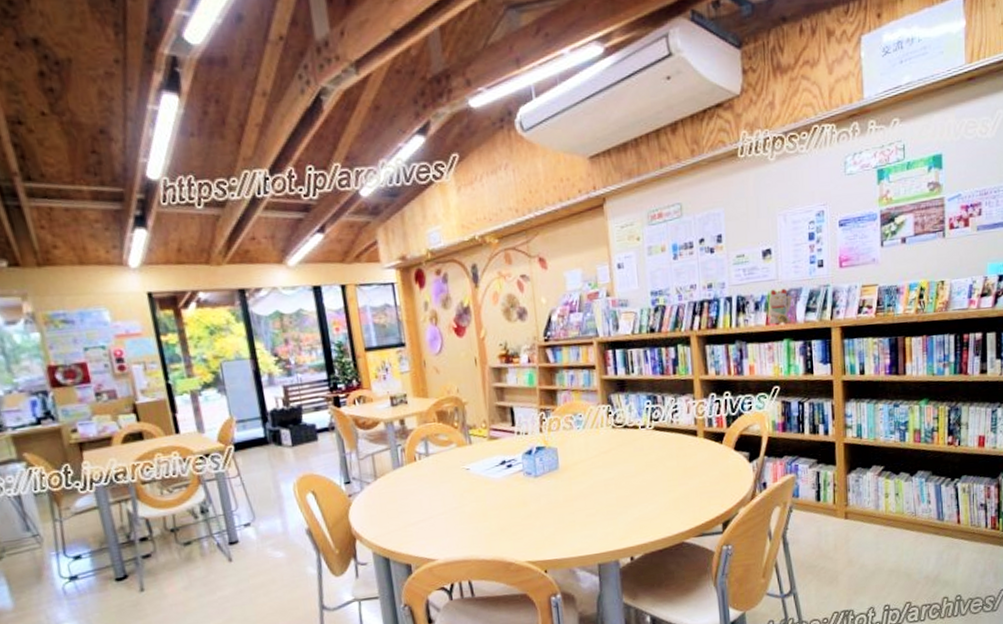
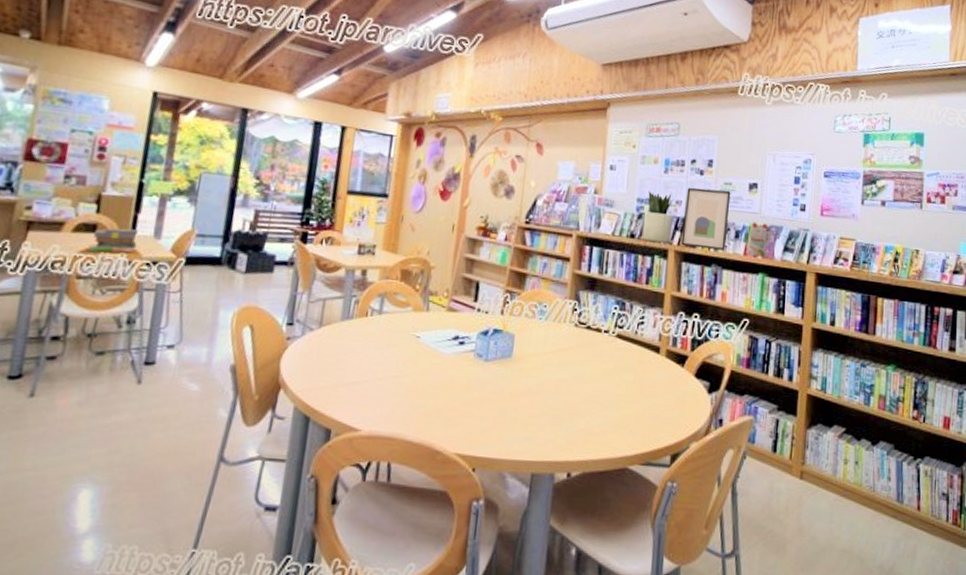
books: none [141,429,186,459] -> present [88,228,138,253]
planter: none [659,278,694,334] -> present [639,191,675,245]
picture frame: none [699,263,747,329] -> present [681,187,731,251]

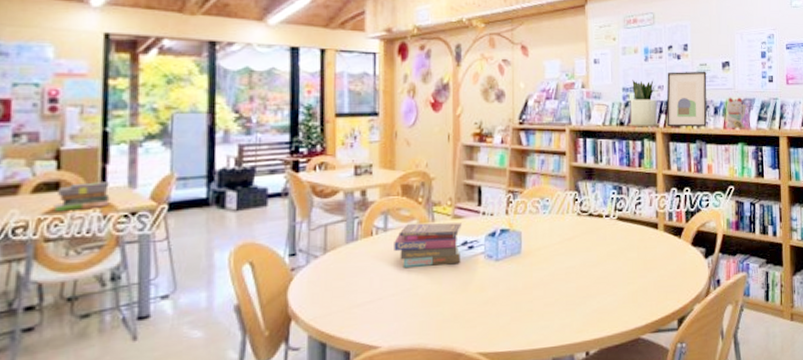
books: none [386,309,456,358] -> present [394,223,462,269]

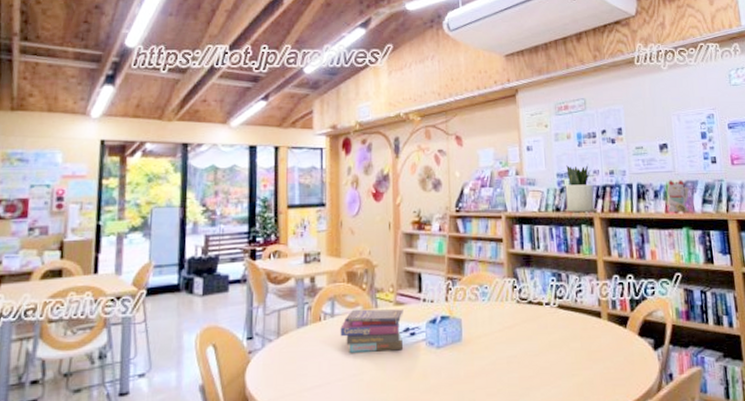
books: present [53,182,110,212] -> none [56,269,101,296]
picture frame: present [666,71,707,128] -> none [602,154,647,213]

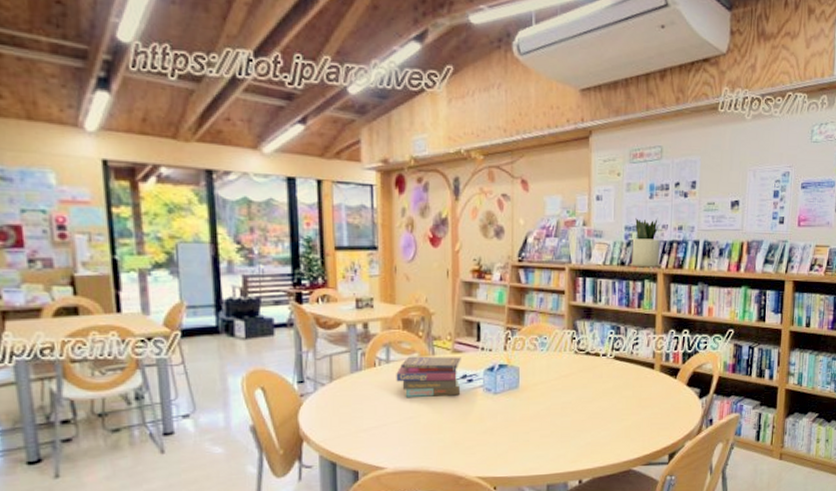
decorative figurine: present [666,180,691,213] -> none [731,238,754,272]

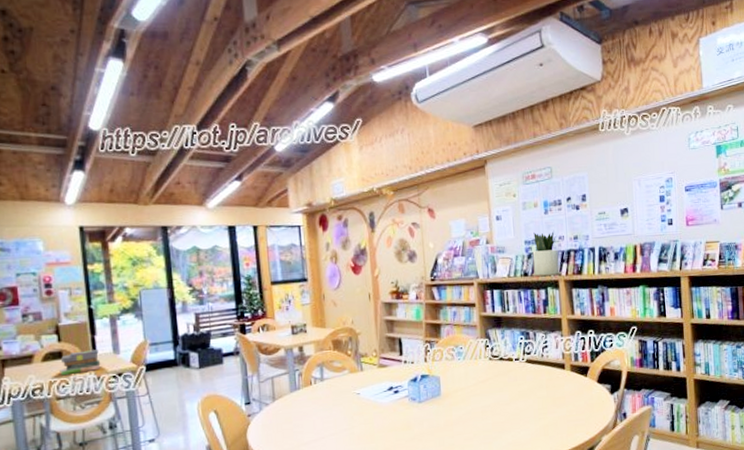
books: none [75,308,126,335] -> present [59,349,101,376]
books: present [396,356,461,398] -> none [330,371,388,412]

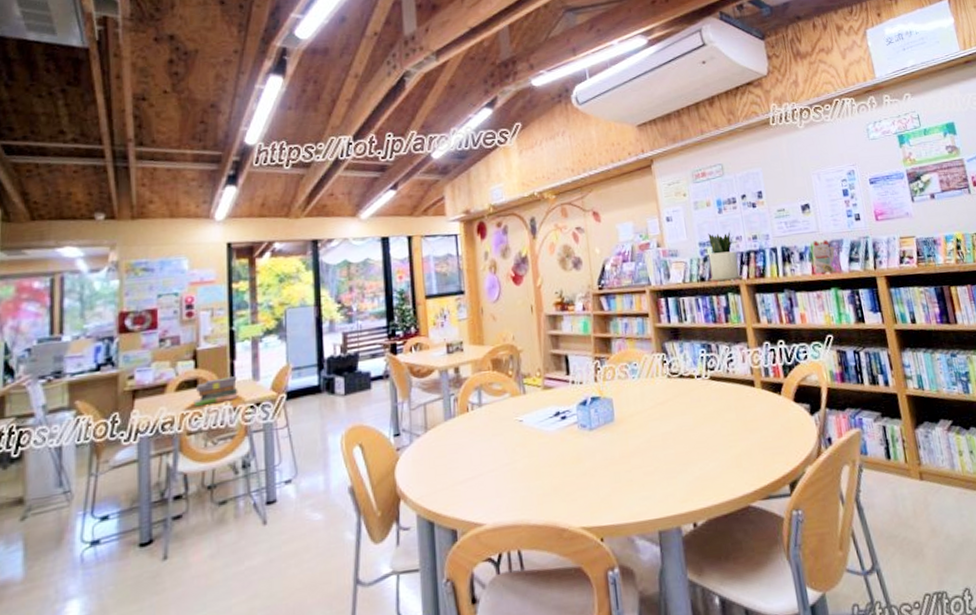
decorative figurine: none [626,242,647,273] -> present [812,240,838,275]

